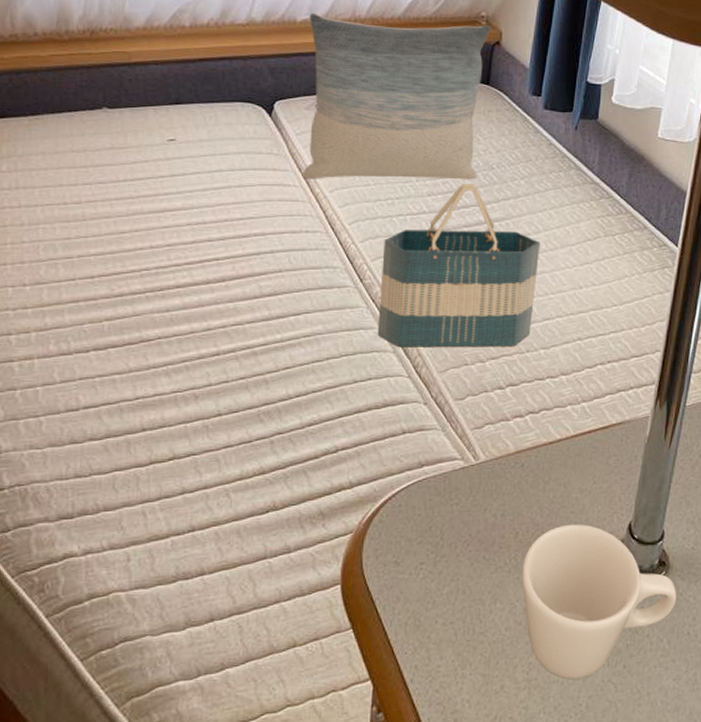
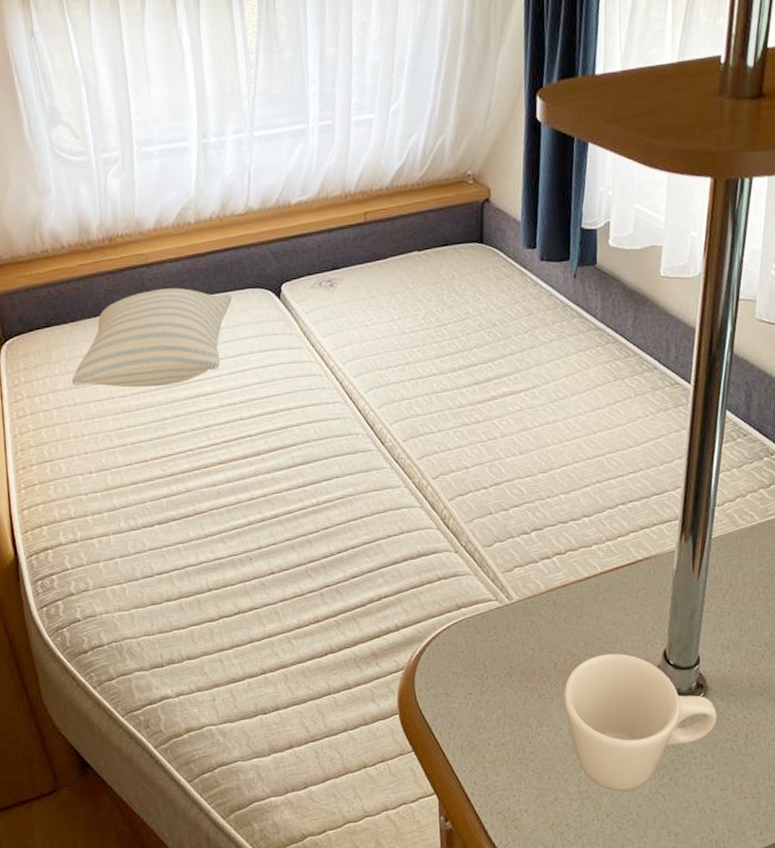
pillow: none [19,91,218,195] -> present [71,287,232,388]
pillow: present [302,12,491,180] -> none [301,183,482,353]
tote bag: present [377,182,541,348] -> none [399,342,551,503]

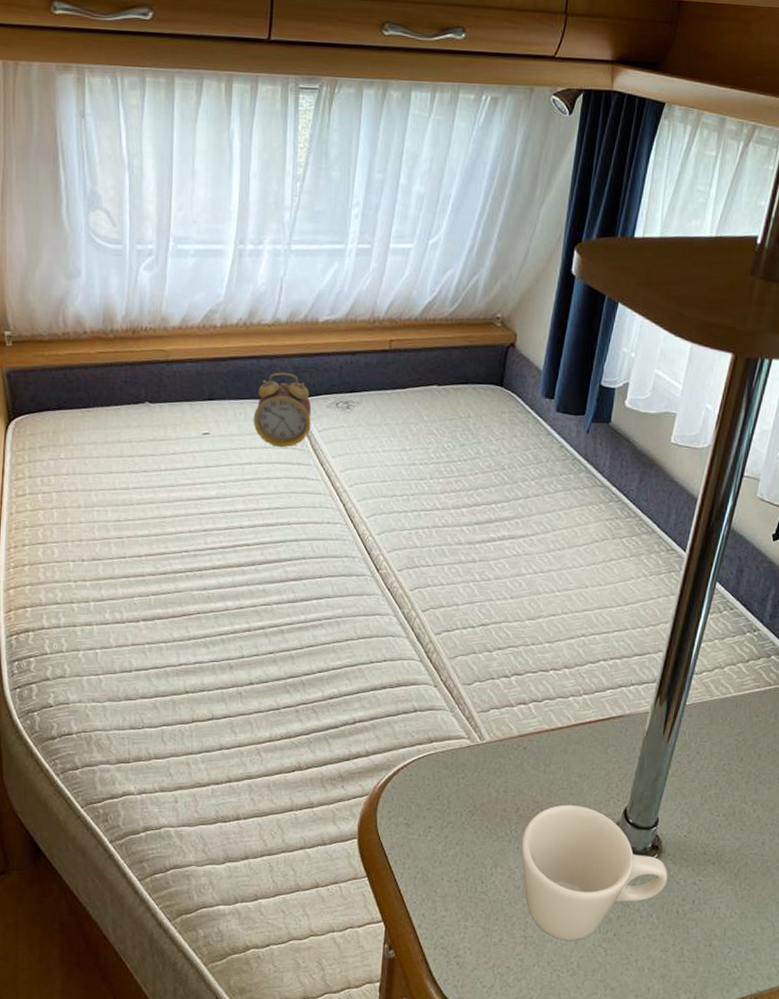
pillow: present [71,287,232,388] -> none [76,387,247,484]
alarm clock: none [239,259,298,334] -> present [253,372,312,447]

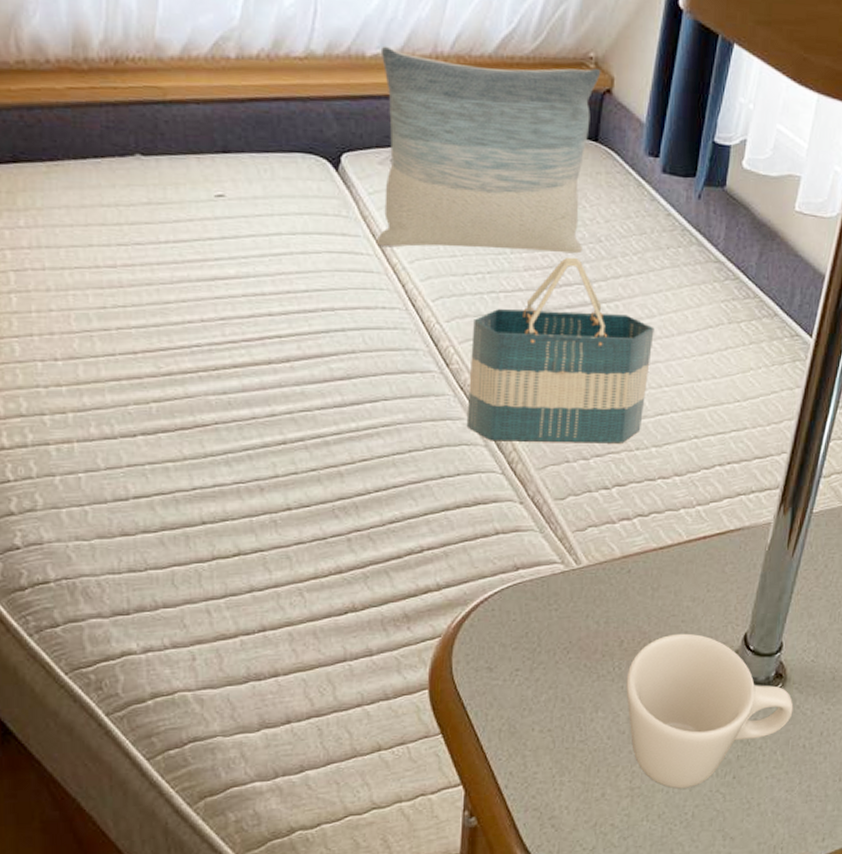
alarm clock: present [253,372,312,447] -> none [282,118,359,214]
pillow: none [323,313,506,480] -> present [376,46,601,254]
tote bag: none [392,482,549,639] -> present [466,256,655,443]

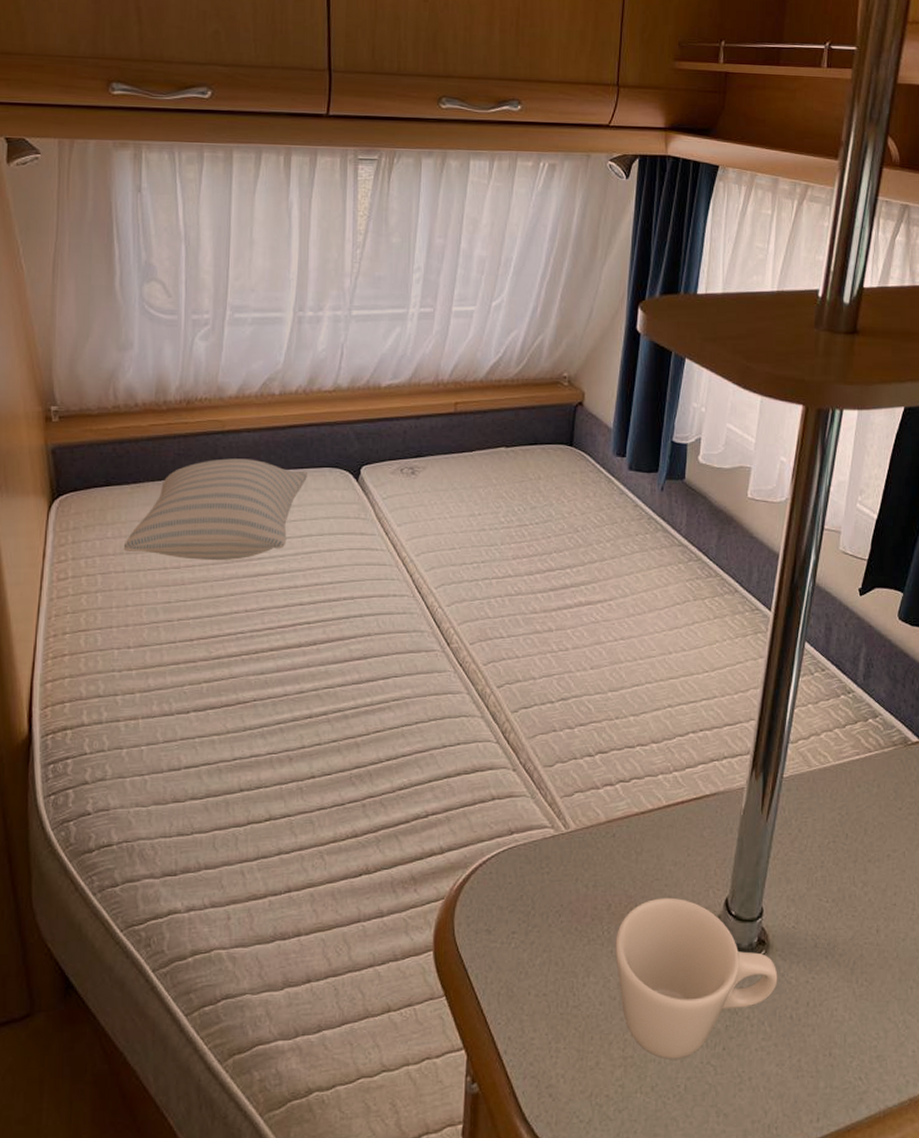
pillow: none [41,135,274,260] -> present [123,458,307,560]
pillow: present [376,46,601,254] -> none [388,377,574,543]
tote bag: present [466,256,655,443] -> none [465,546,628,713]

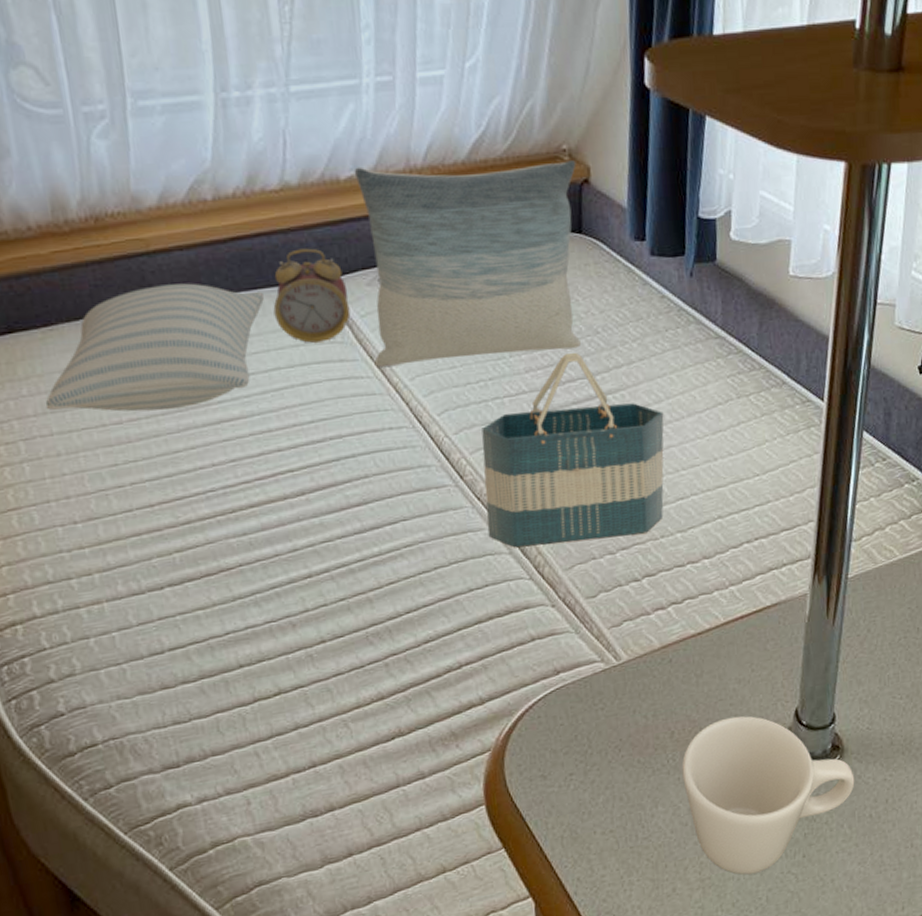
alarm clock: none [313,439,375,517] -> present [273,248,351,343]
pillow: none [388,377,574,543] -> present [354,160,582,367]
tote bag: none [465,546,628,713] -> present [481,352,664,548]

